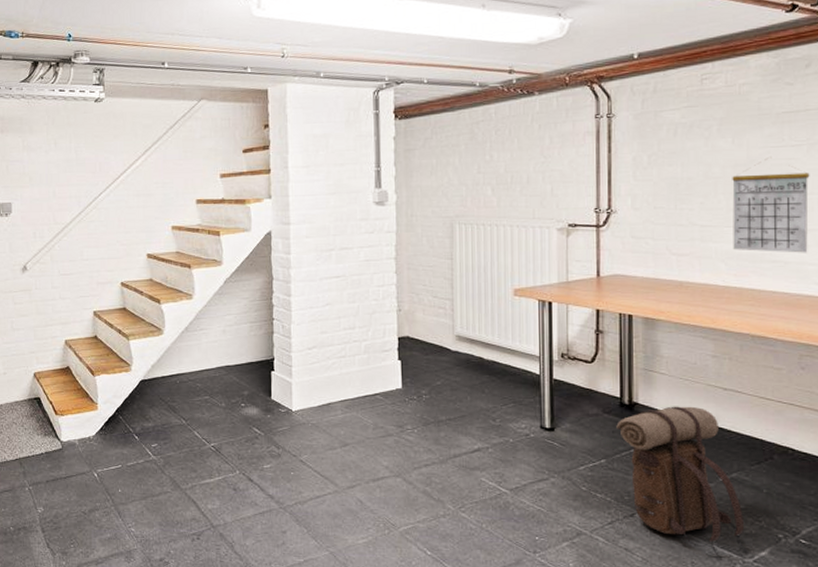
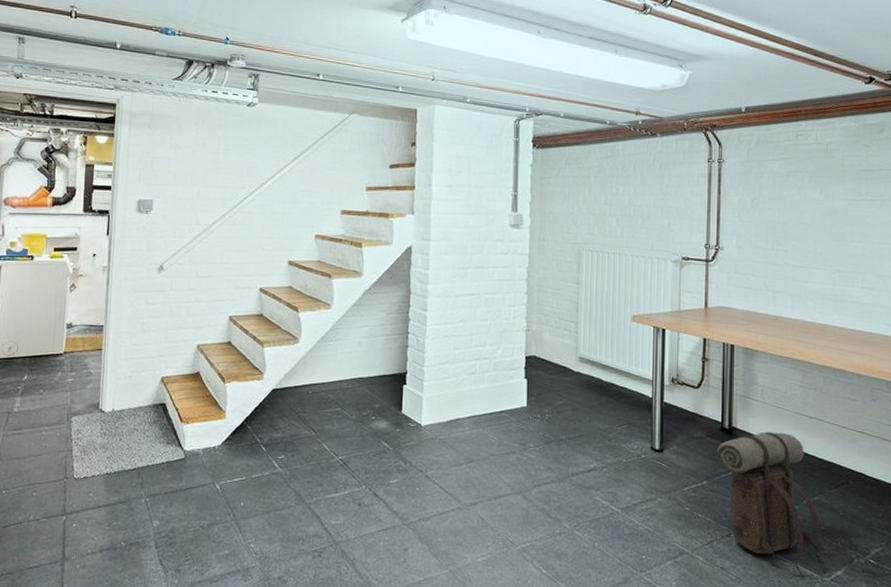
calendar: present [732,157,810,253] -> none [819,209,882,296]

